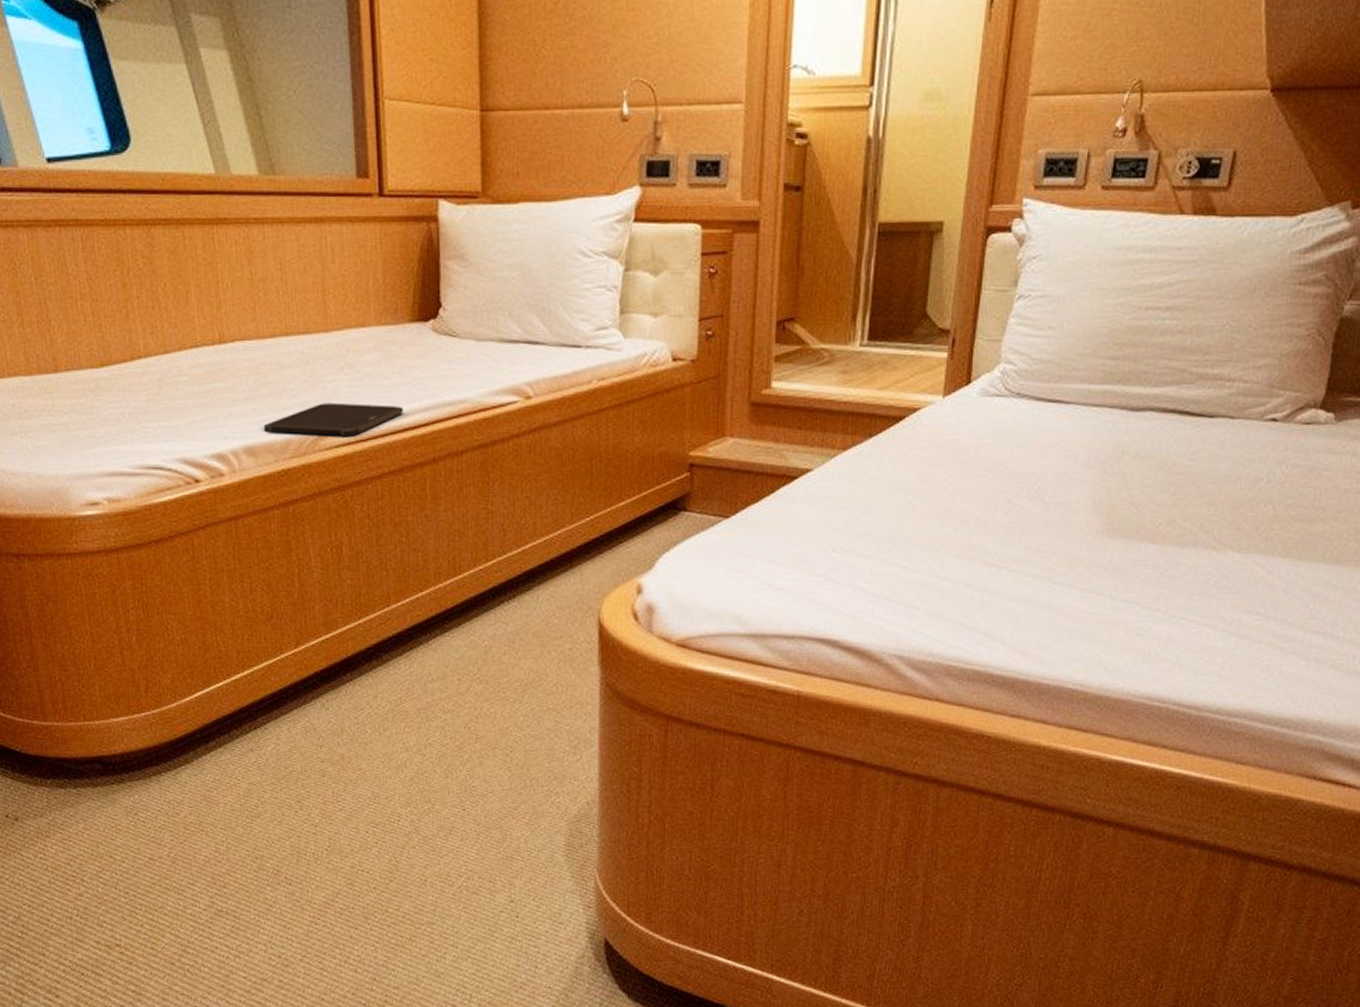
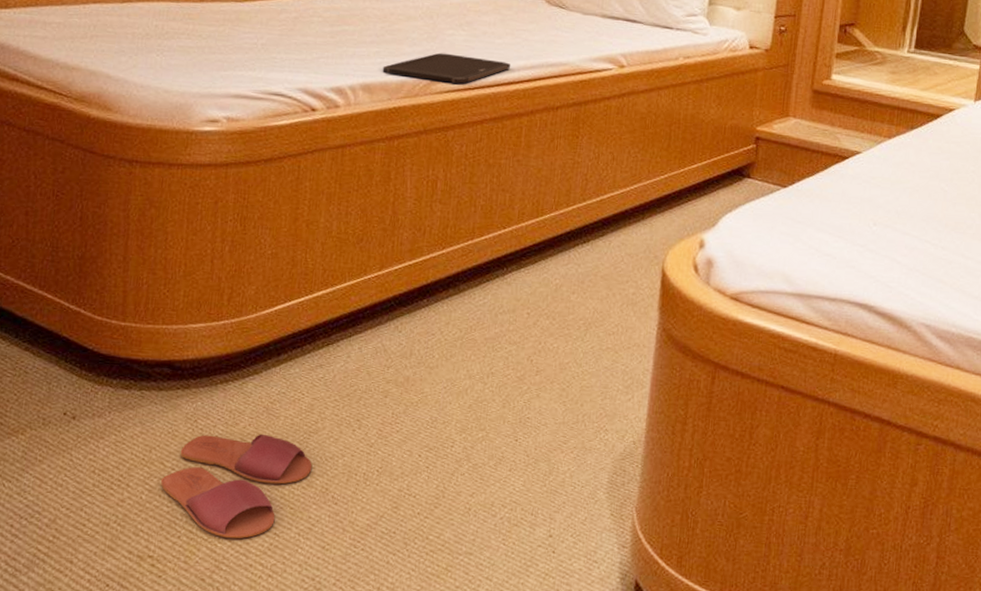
slippers: none [114,821,261,924] -> present [161,433,313,539]

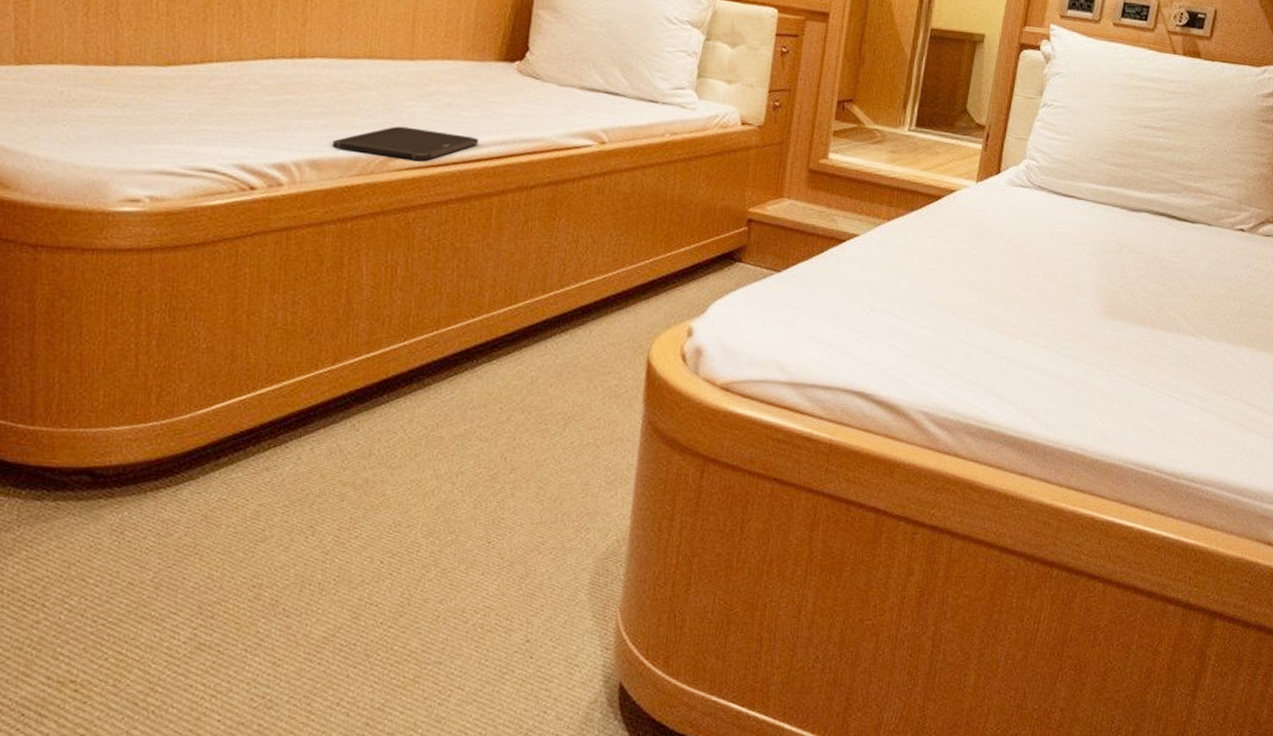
slippers: present [161,433,313,539] -> none [83,544,260,659]

